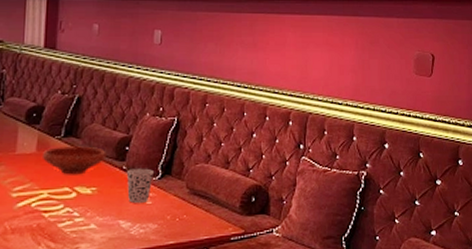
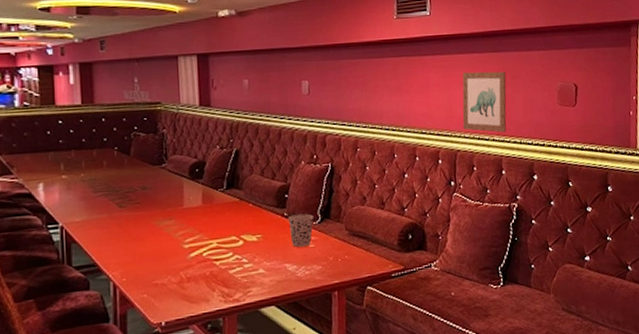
bowl: present [41,146,107,175] -> none [207,196,268,225]
wall art: none [317,34,364,98] -> present [462,71,507,133]

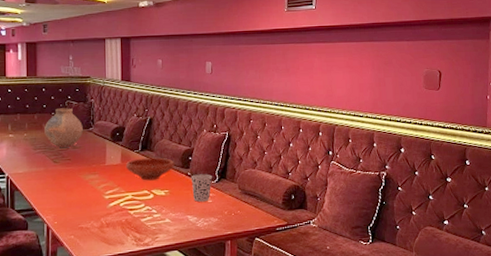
vase: none [106,140,154,189] -> present [45,108,83,147]
bowl: none [207,196,268,225] -> present [125,157,175,181]
wall art: present [462,71,507,133] -> none [340,58,380,111]

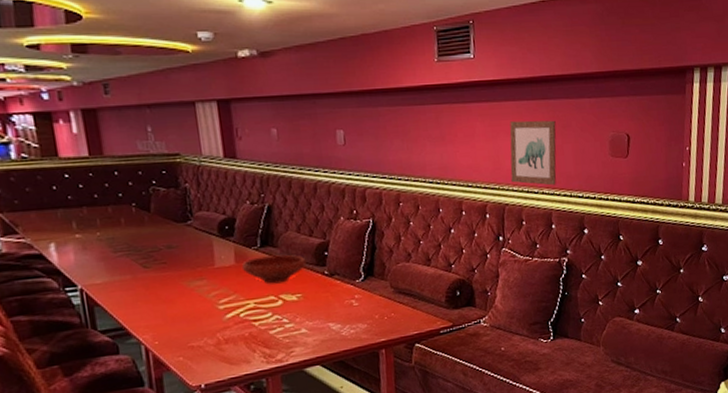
vase: present [45,108,83,147] -> none [124,196,179,248]
cup: present [191,174,212,202] -> none [328,271,357,306]
wall art: none [340,58,380,111] -> present [509,120,557,186]

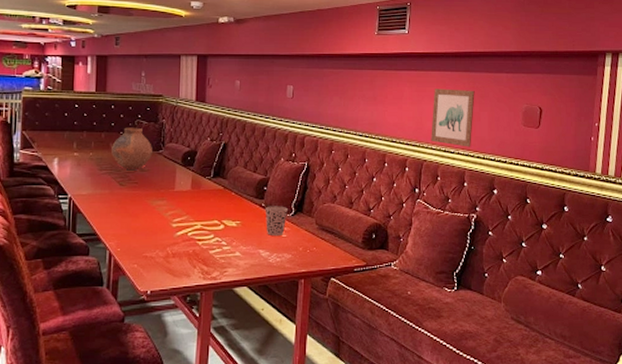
vase: none [124,196,179,248] -> present [111,127,152,169]
bowl: present [241,254,307,284] -> none [195,186,248,210]
cup: none [328,271,357,306] -> present [265,206,288,235]

